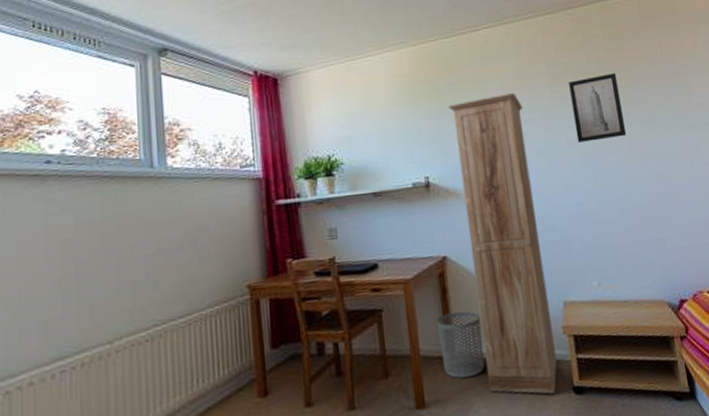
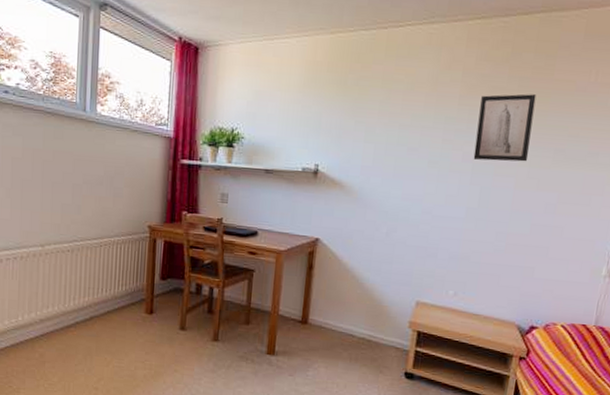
waste bin: present [436,311,485,379] -> none [296,286,337,342]
cabinet: present [447,92,557,394] -> none [331,97,427,373]

